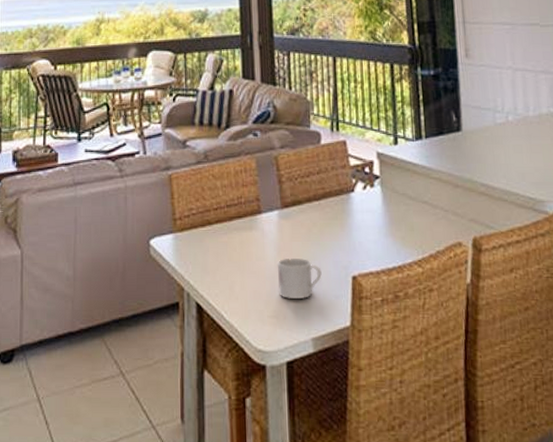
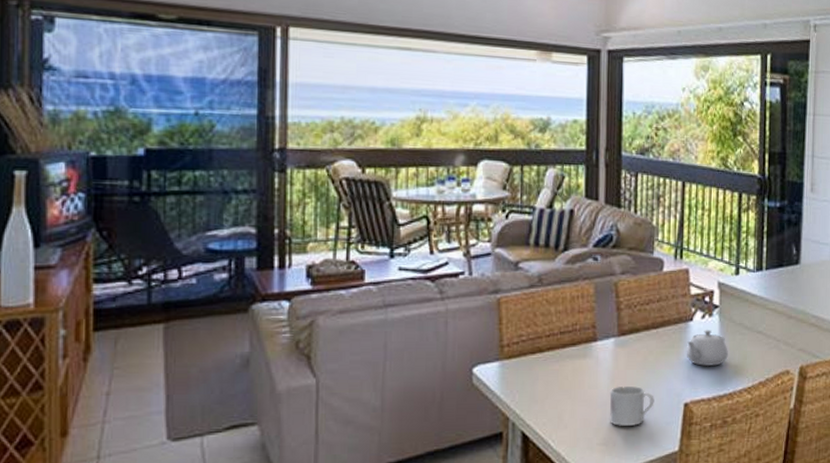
teapot: none [350,201,394,238] -> present [686,330,728,366]

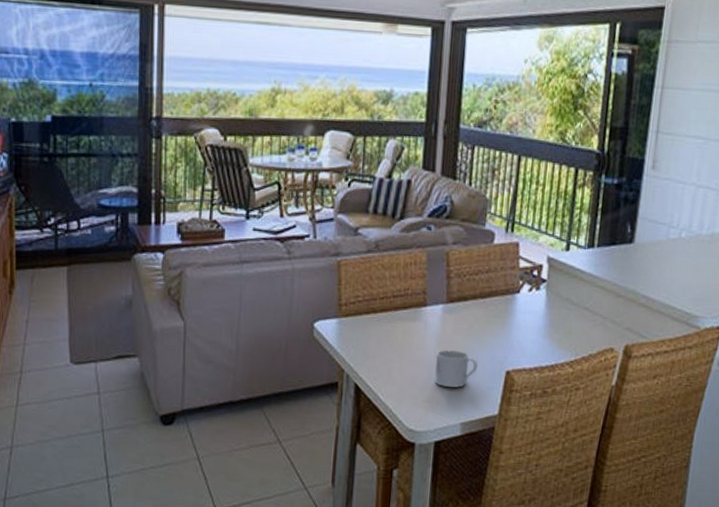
teapot: present [686,330,728,366] -> none [511,302,553,338]

